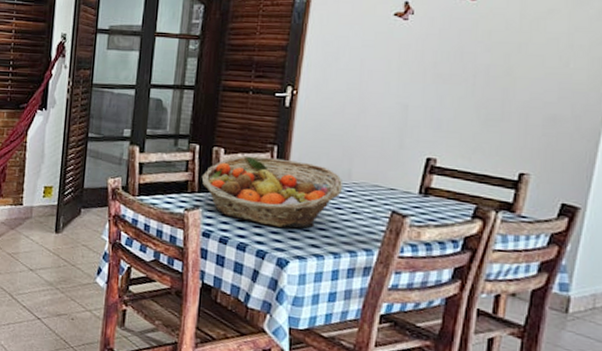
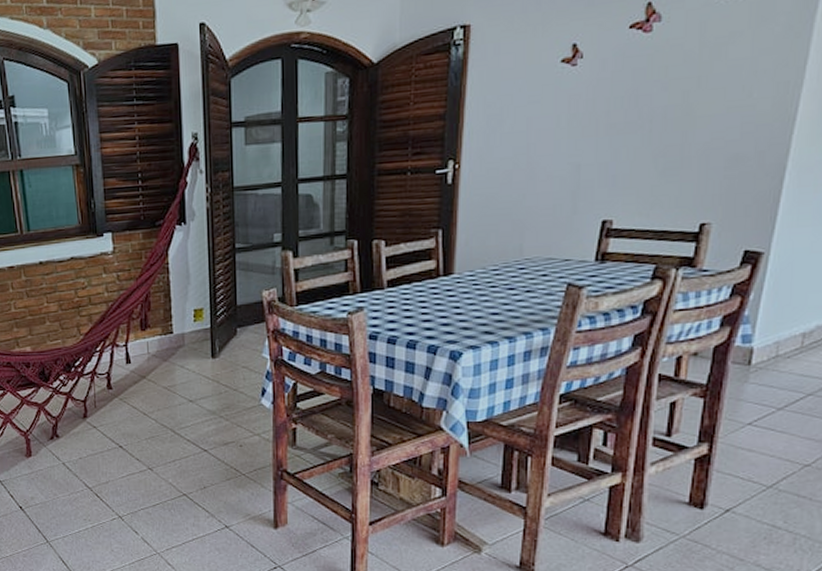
fruit basket: present [201,156,344,228] -> none [363,243,515,318]

